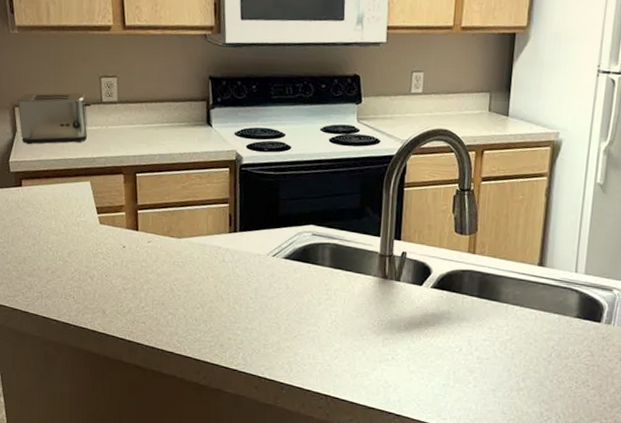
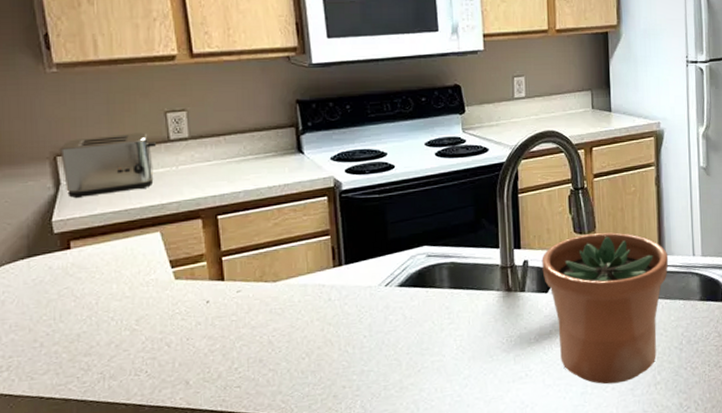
planter: none [419,235,549,382] -> present [541,232,669,385]

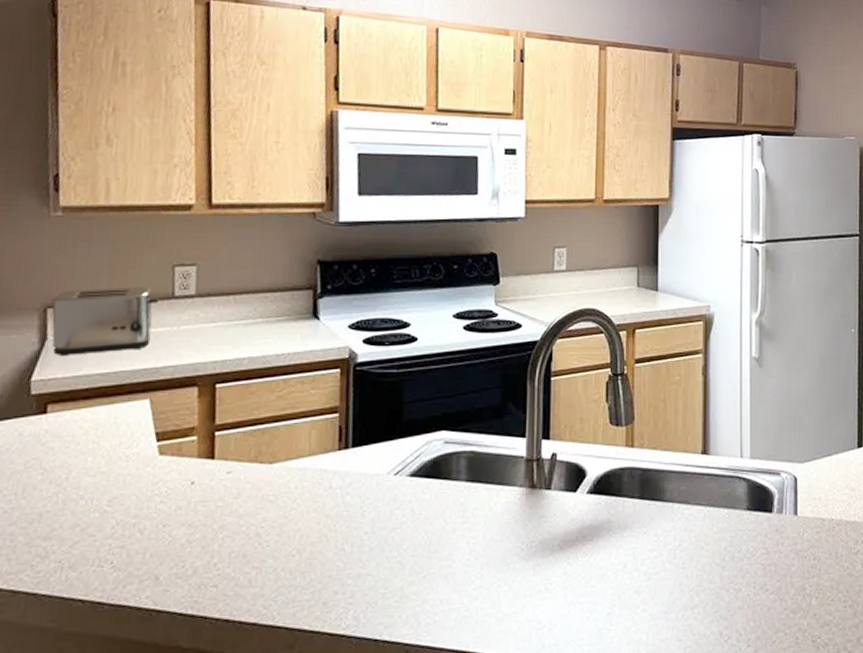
planter: present [541,232,669,385] -> none [572,426,714,605]

